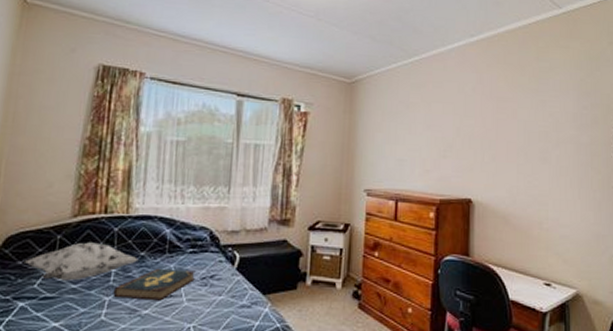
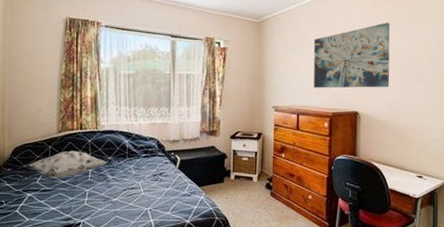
book: present [113,268,196,301] -> none [91,168,149,192]
wall art: none [417,90,510,170] -> present [313,22,390,88]

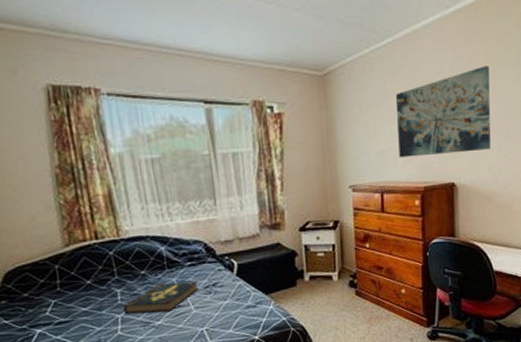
decorative pillow: present [29,150,107,178] -> none [30,267,141,306]
book: none [91,168,149,192] -> present [123,281,199,315]

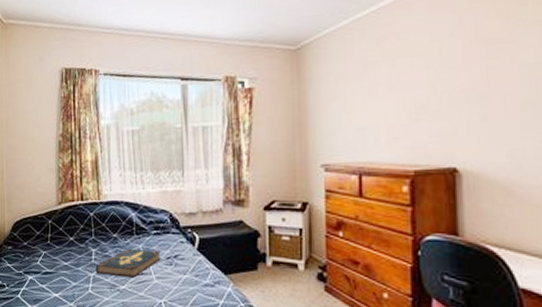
wall art: present [395,66,491,158] -> none [378,28,510,136]

